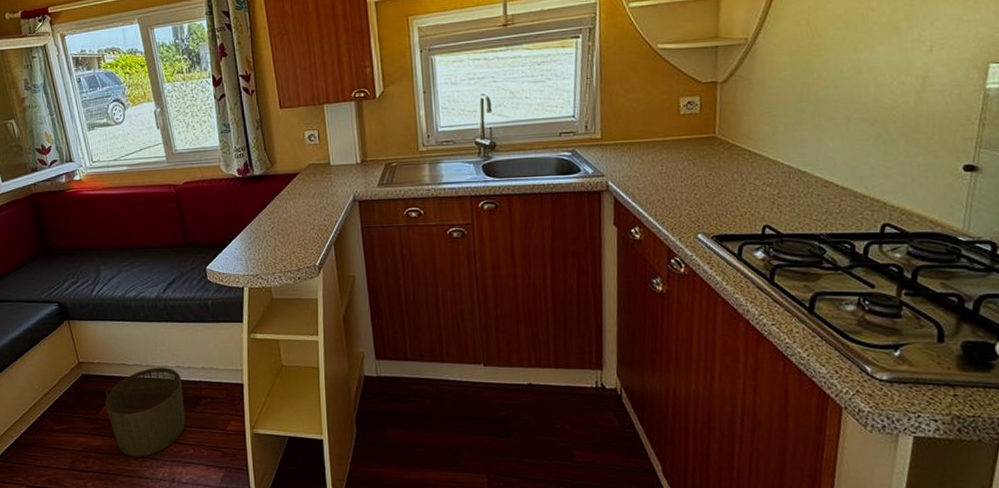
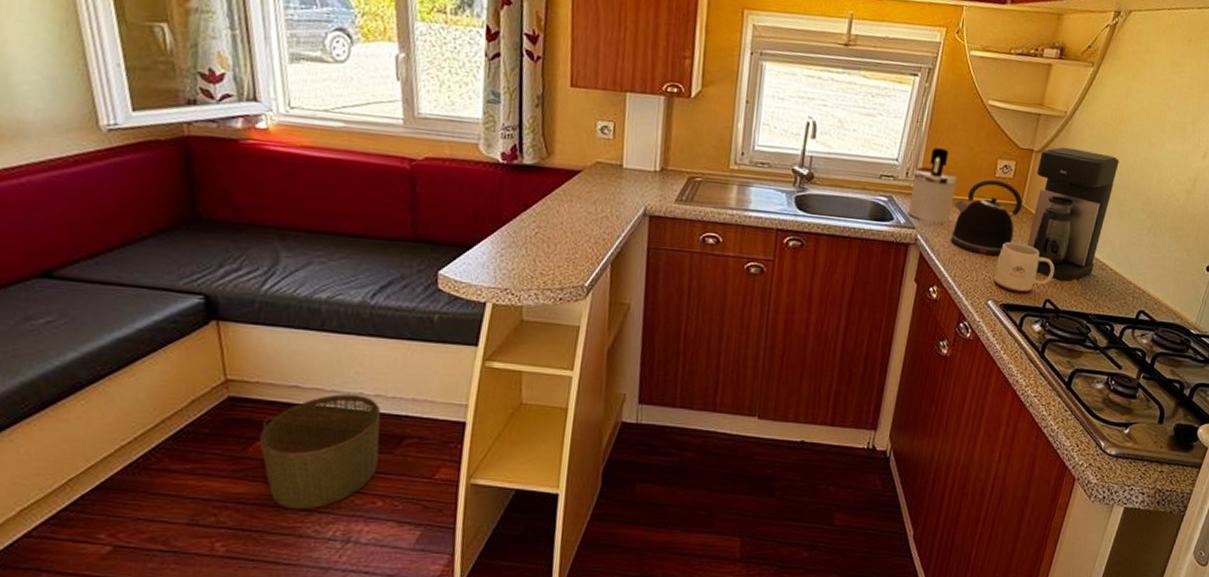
soap dispenser: none [592,98,641,168] -> present [908,147,959,223]
kettle: none [640,116,716,191] -> present [951,179,1023,256]
mug: none [699,173,768,223] -> present [993,241,1055,294]
coffee maker: none [725,71,822,206] -> present [1027,147,1119,283]

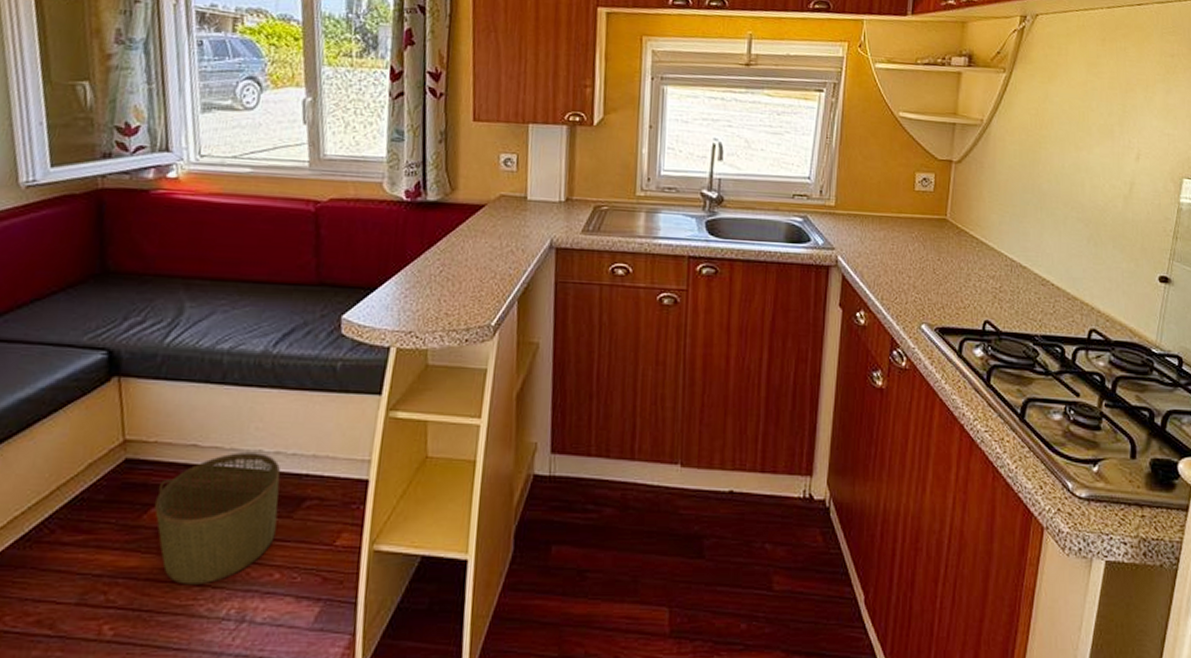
soap dispenser: present [908,147,959,223] -> none [825,163,876,242]
kettle: present [951,179,1023,256] -> none [873,193,947,276]
mug: present [993,241,1055,294] -> none [925,259,990,315]
coffee maker: present [1027,147,1119,283] -> none [958,156,1046,301]

